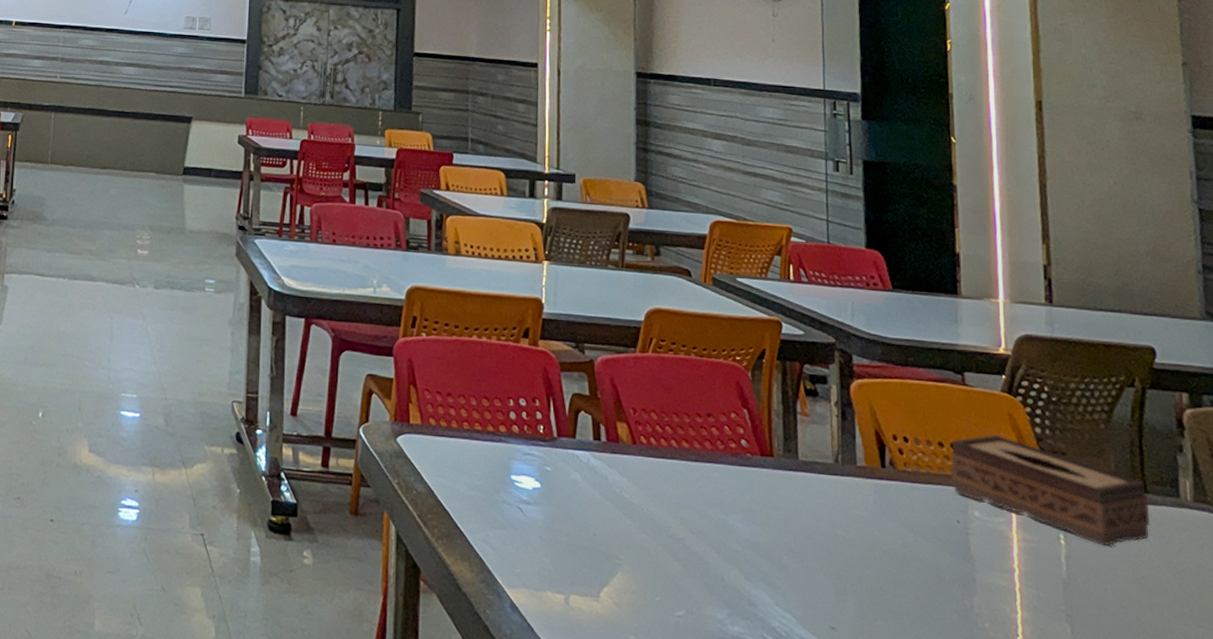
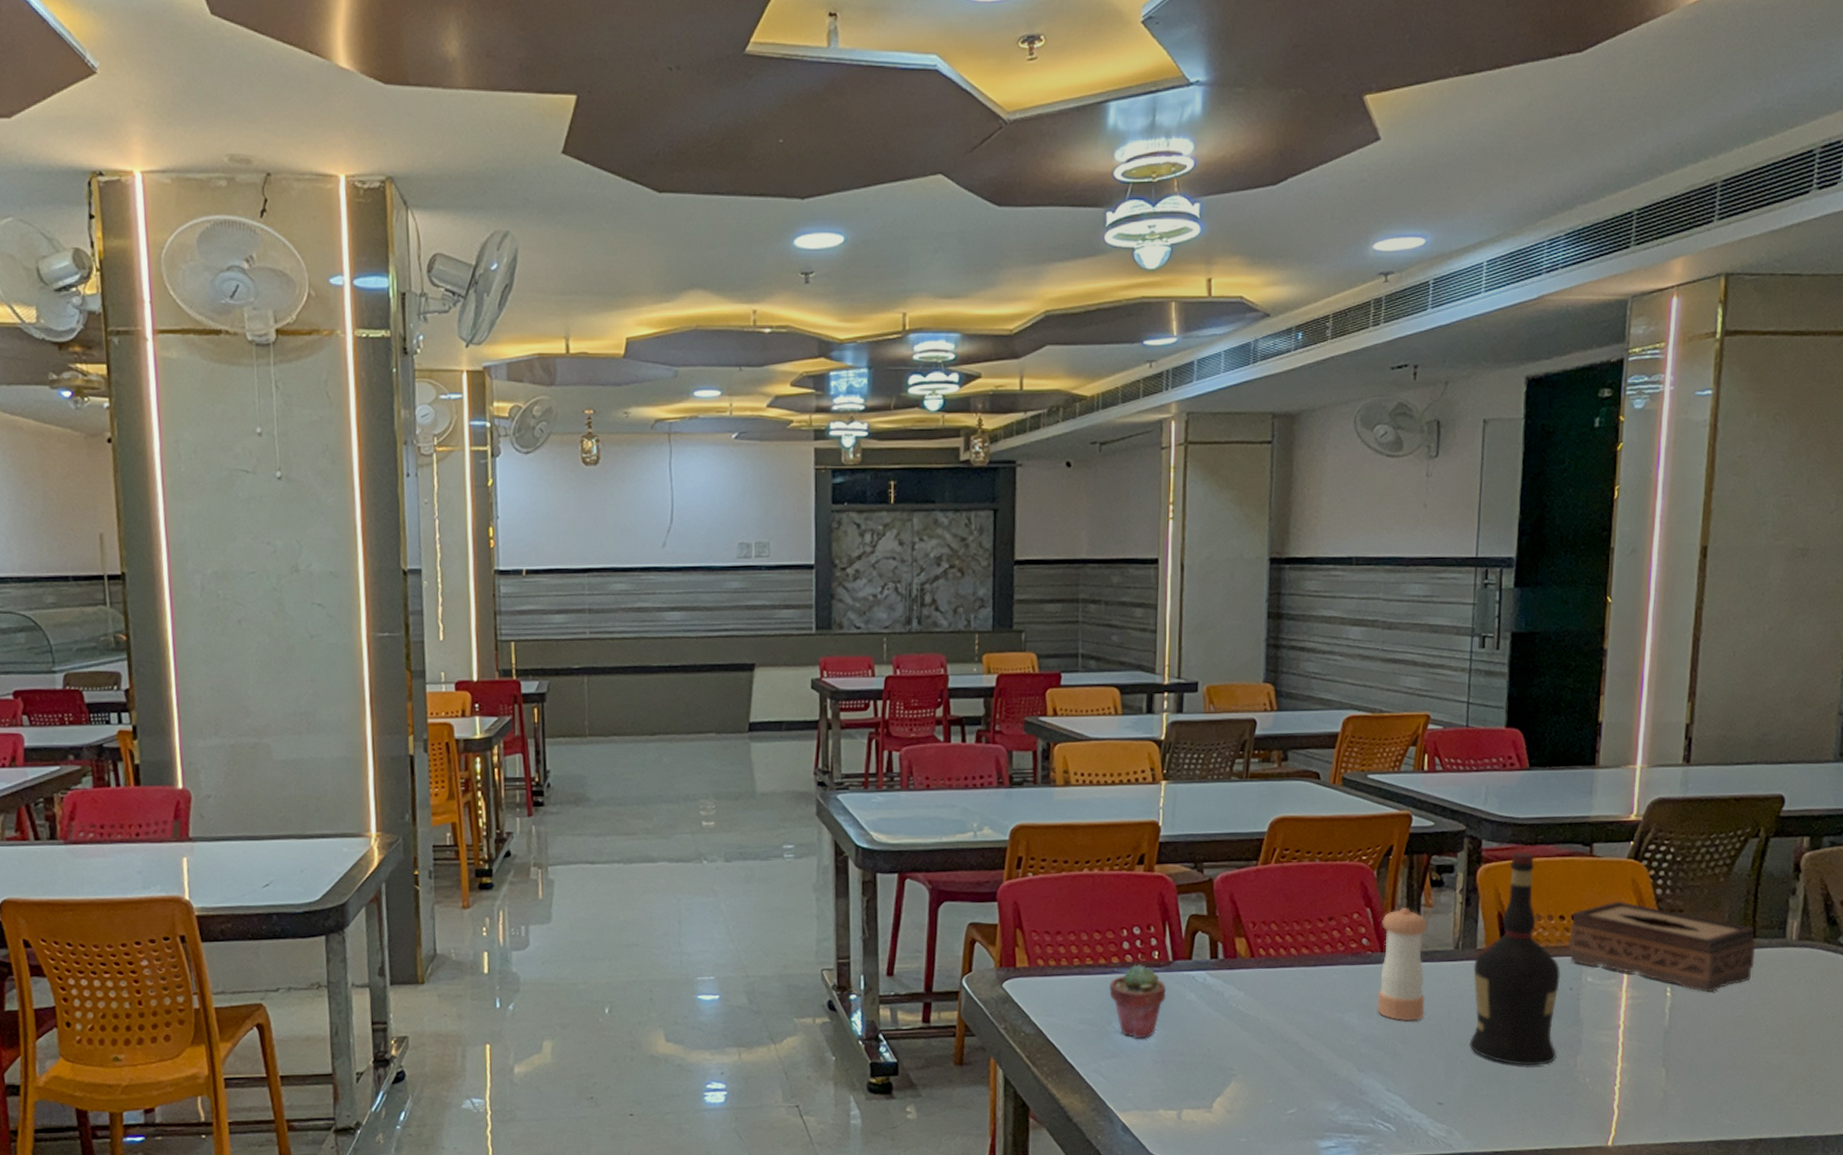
potted succulent: none [497,436,552,513] -> present [1109,964,1167,1039]
pepper shaker: none [759,413,809,533] -> present [1378,908,1428,1022]
liquor: none [855,371,951,601] -> present [1469,851,1561,1066]

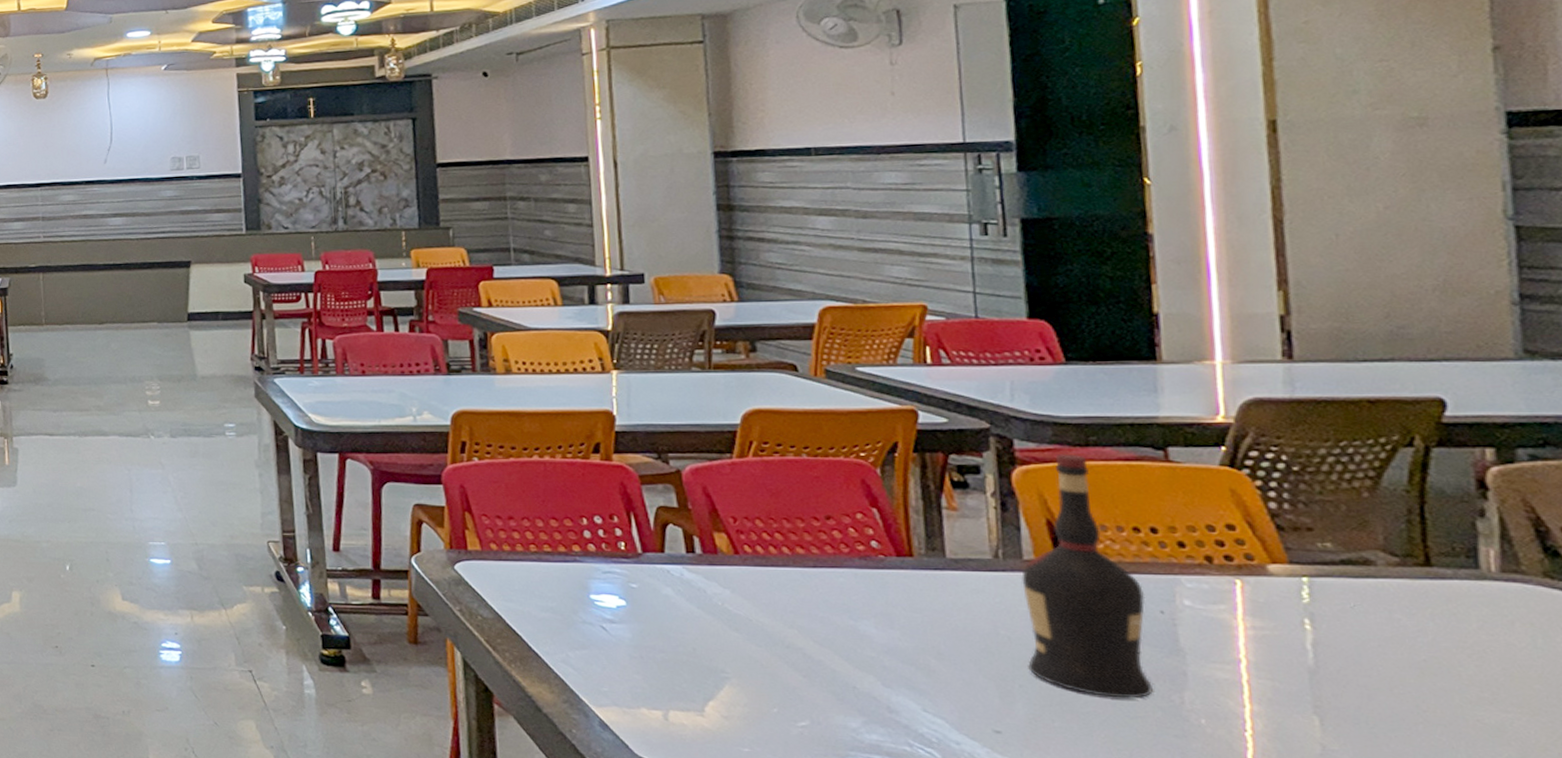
potted succulent: present [1109,964,1167,1039] -> none [572,554,639,632]
pepper shaker: present [1378,908,1428,1022] -> none [893,510,963,635]
tissue box: present [1568,901,1755,993] -> none [1149,514,1436,629]

